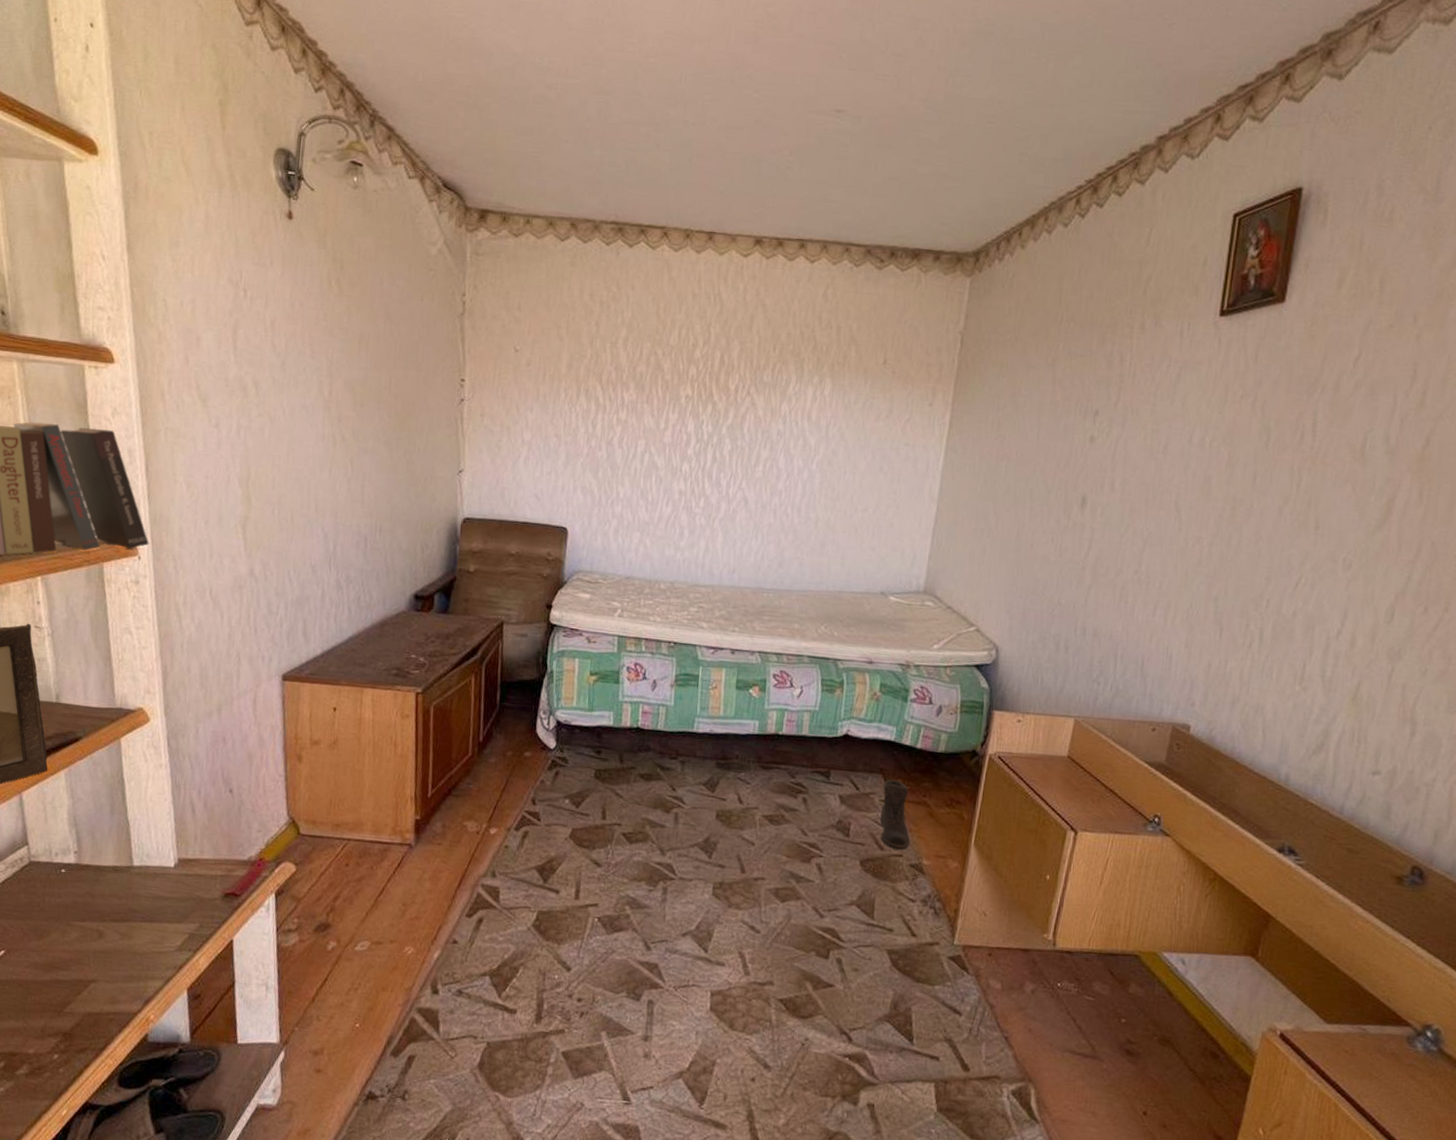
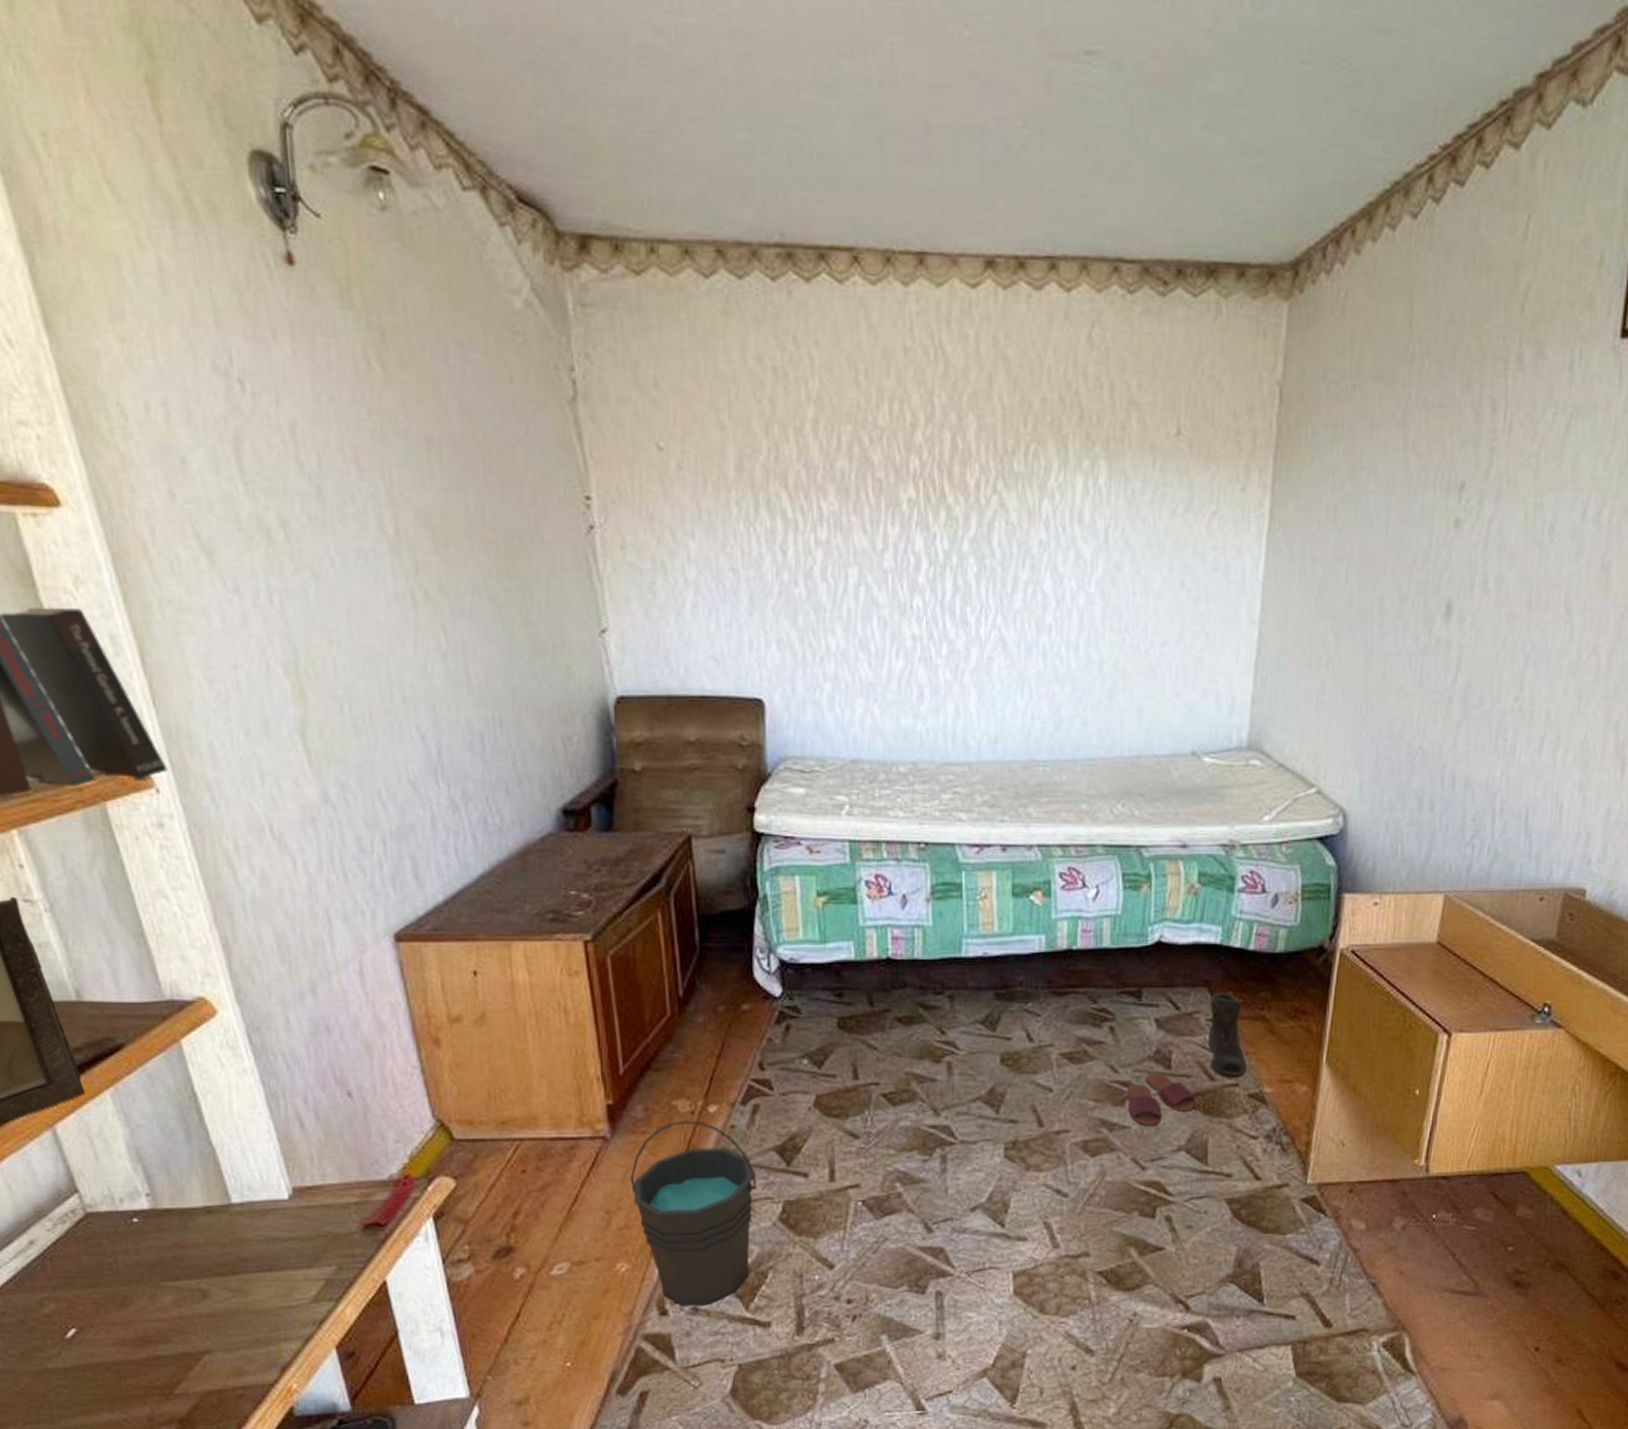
bucket: none [424,838,520,990] -> present [629,1120,757,1306]
slippers: none [813,839,867,883] -> present [1128,1073,1195,1127]

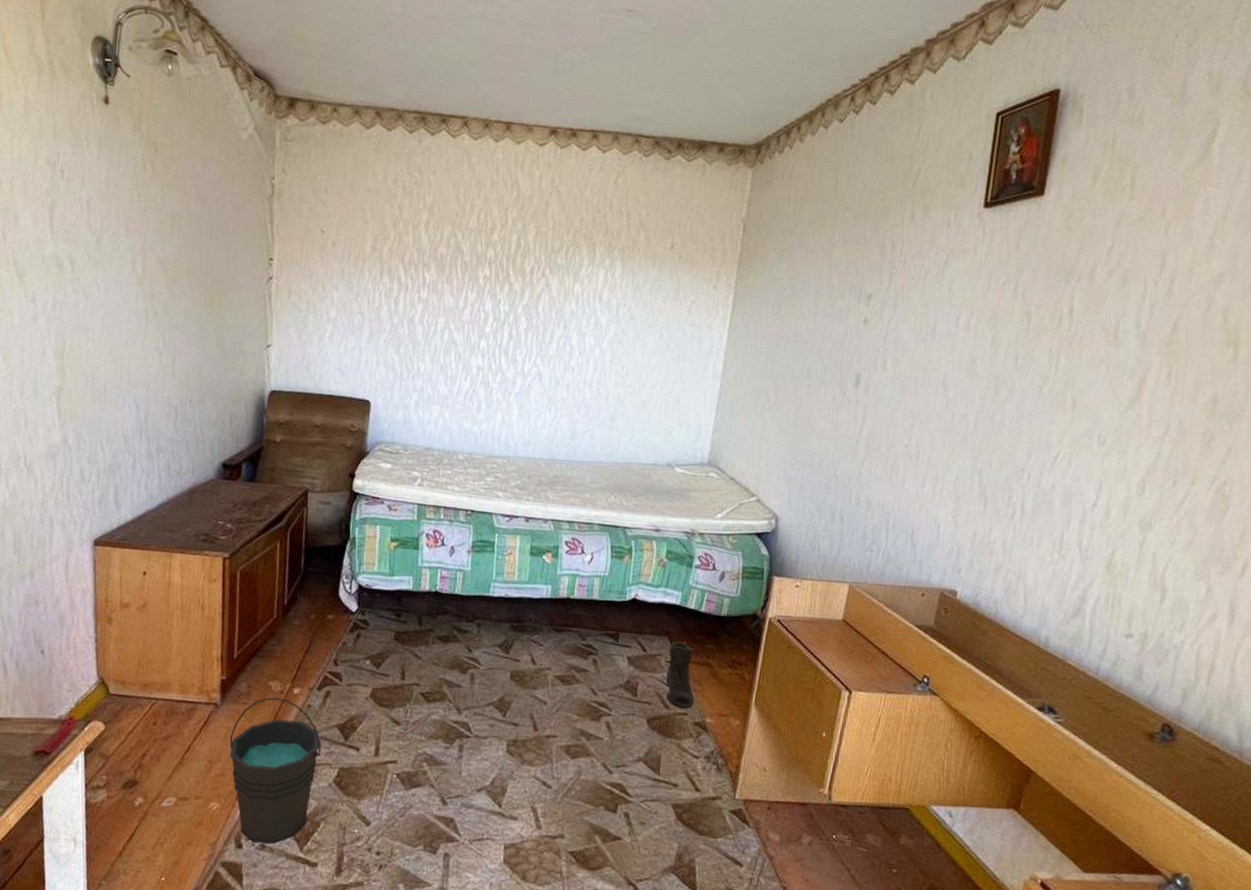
slippers: present [1128,1073,1195,1127] -> none [602,698,654,740]

